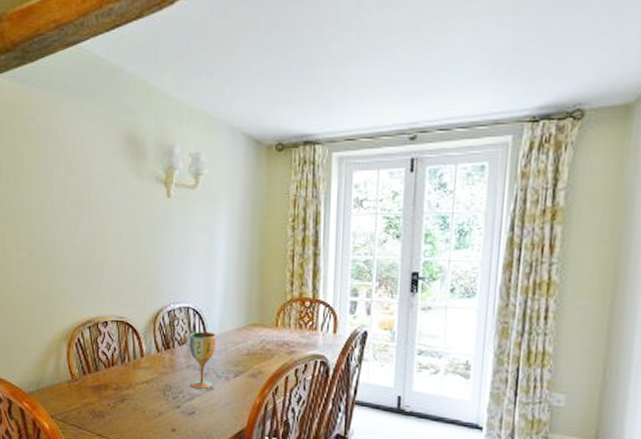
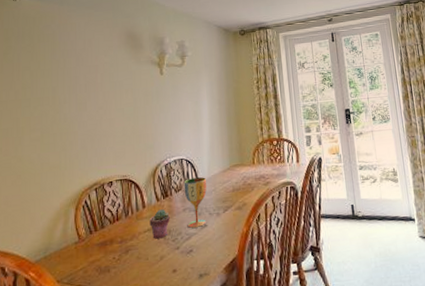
potted succulent: none [148,362,171,394] -> present [149,209,170,239]

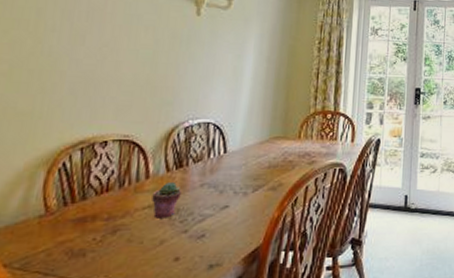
wine glass: present [183,177,207,228] -> none [202,147,236,208]

